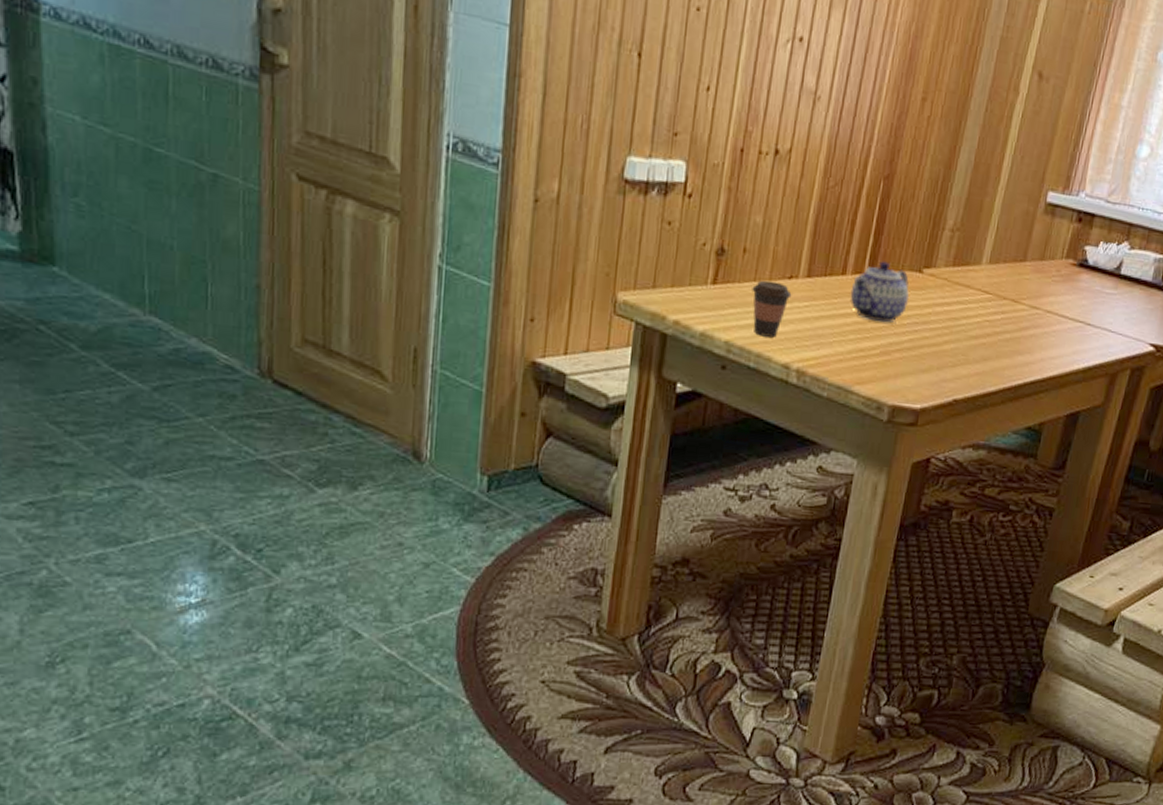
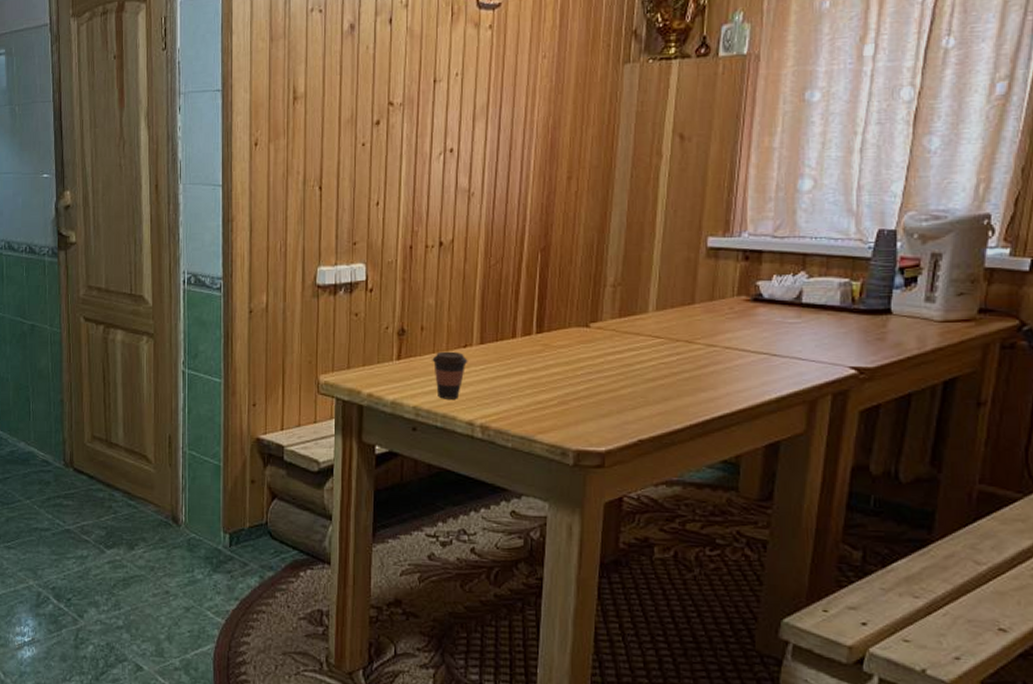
teapot: present [849,261,910,323] -> none [522,321,580,376]

